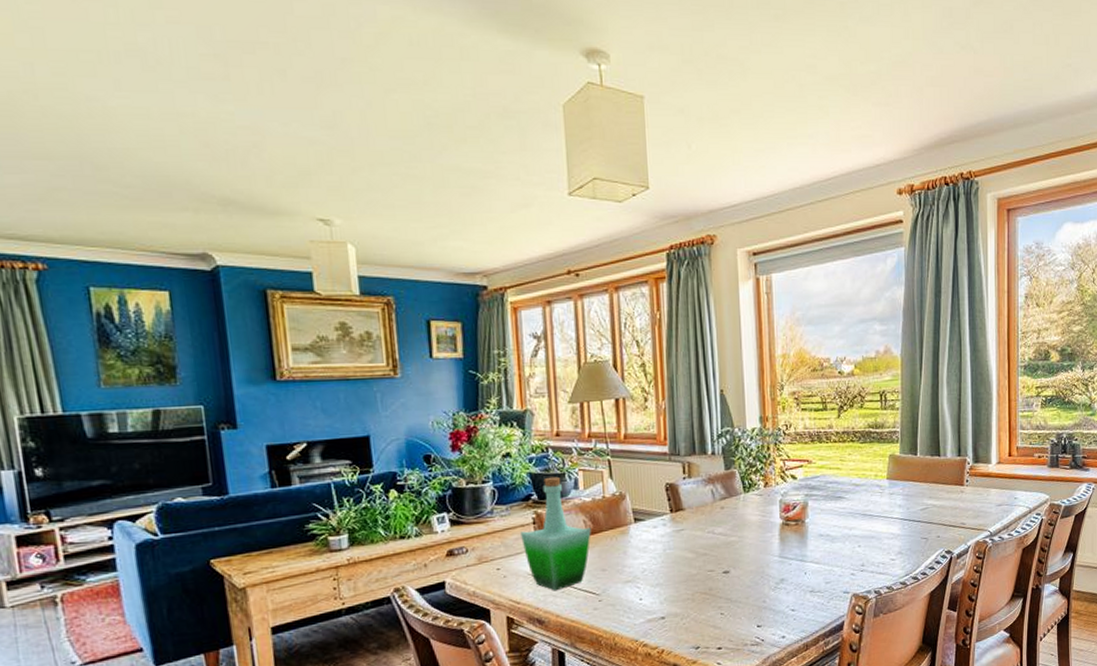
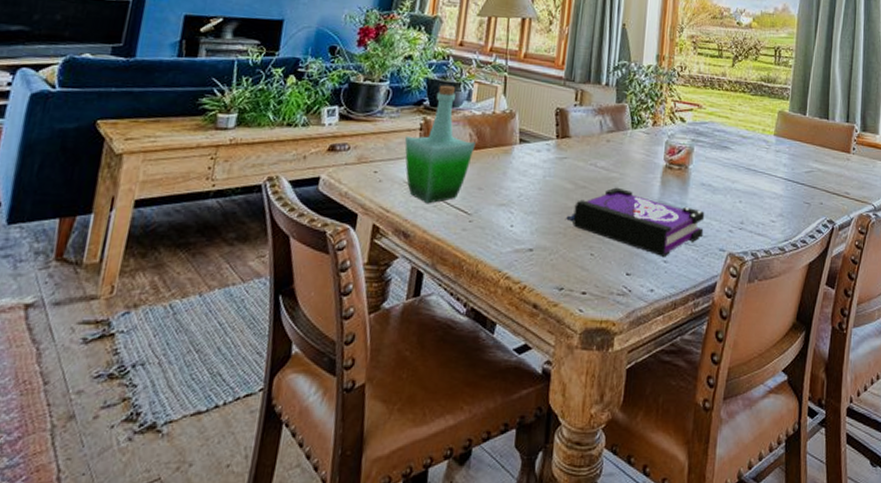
board game: none [692,550,827,606] -> present [566,187,705,256]

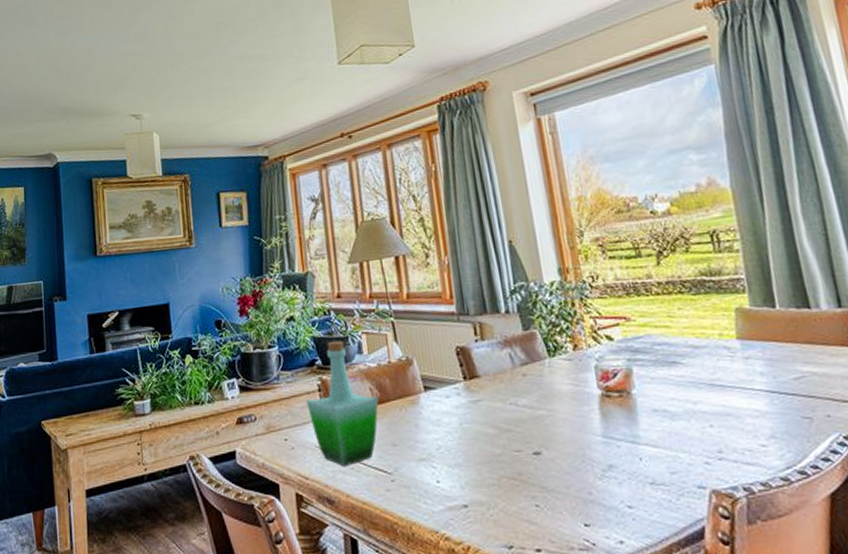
board game: present [566,187,705,256] -> none [497,426,672,501]

